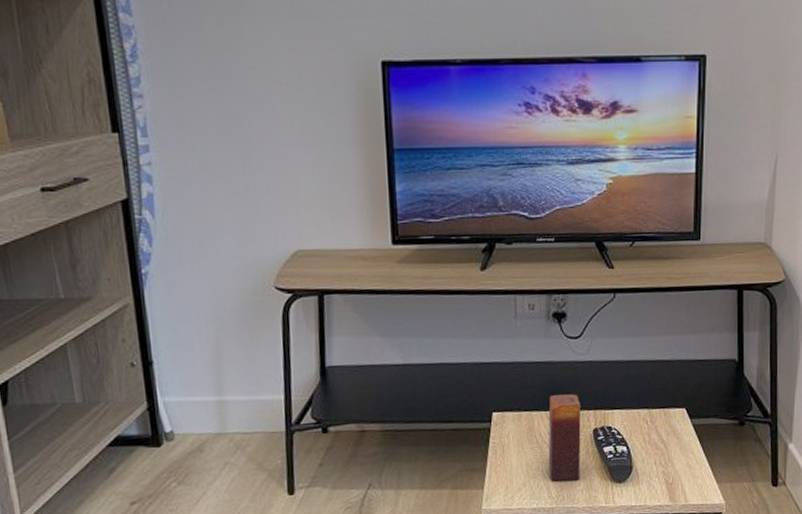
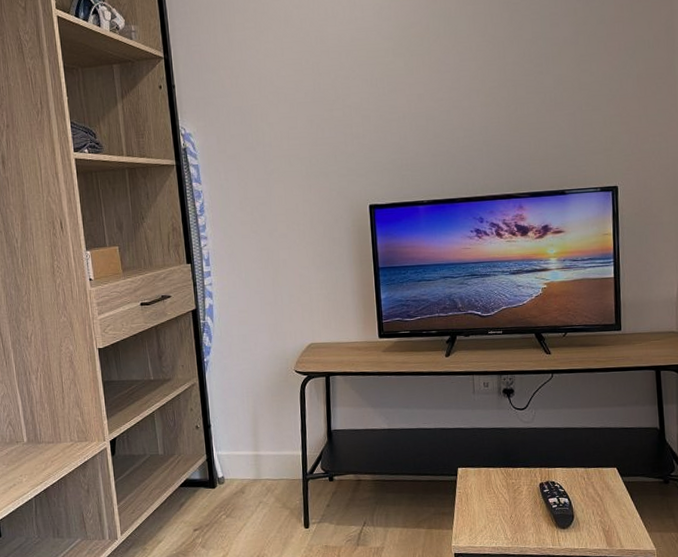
candle: present [548,394,581,482] -> none [502,454,531,526]

